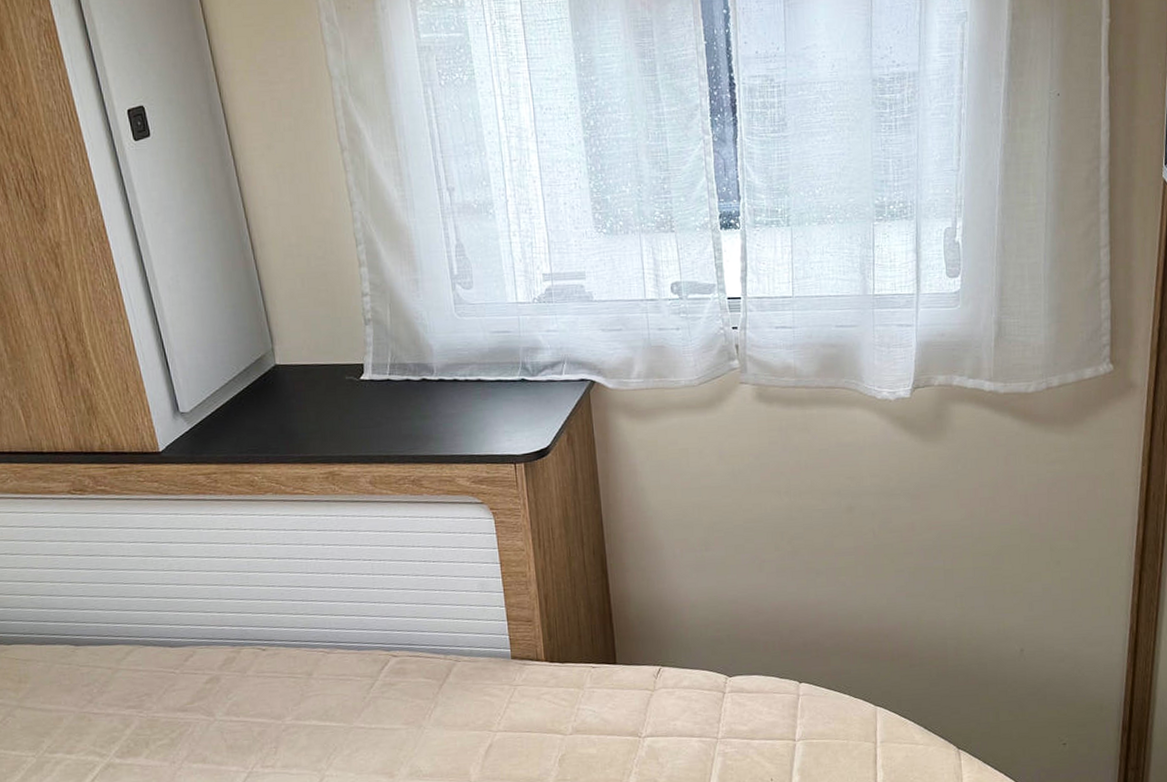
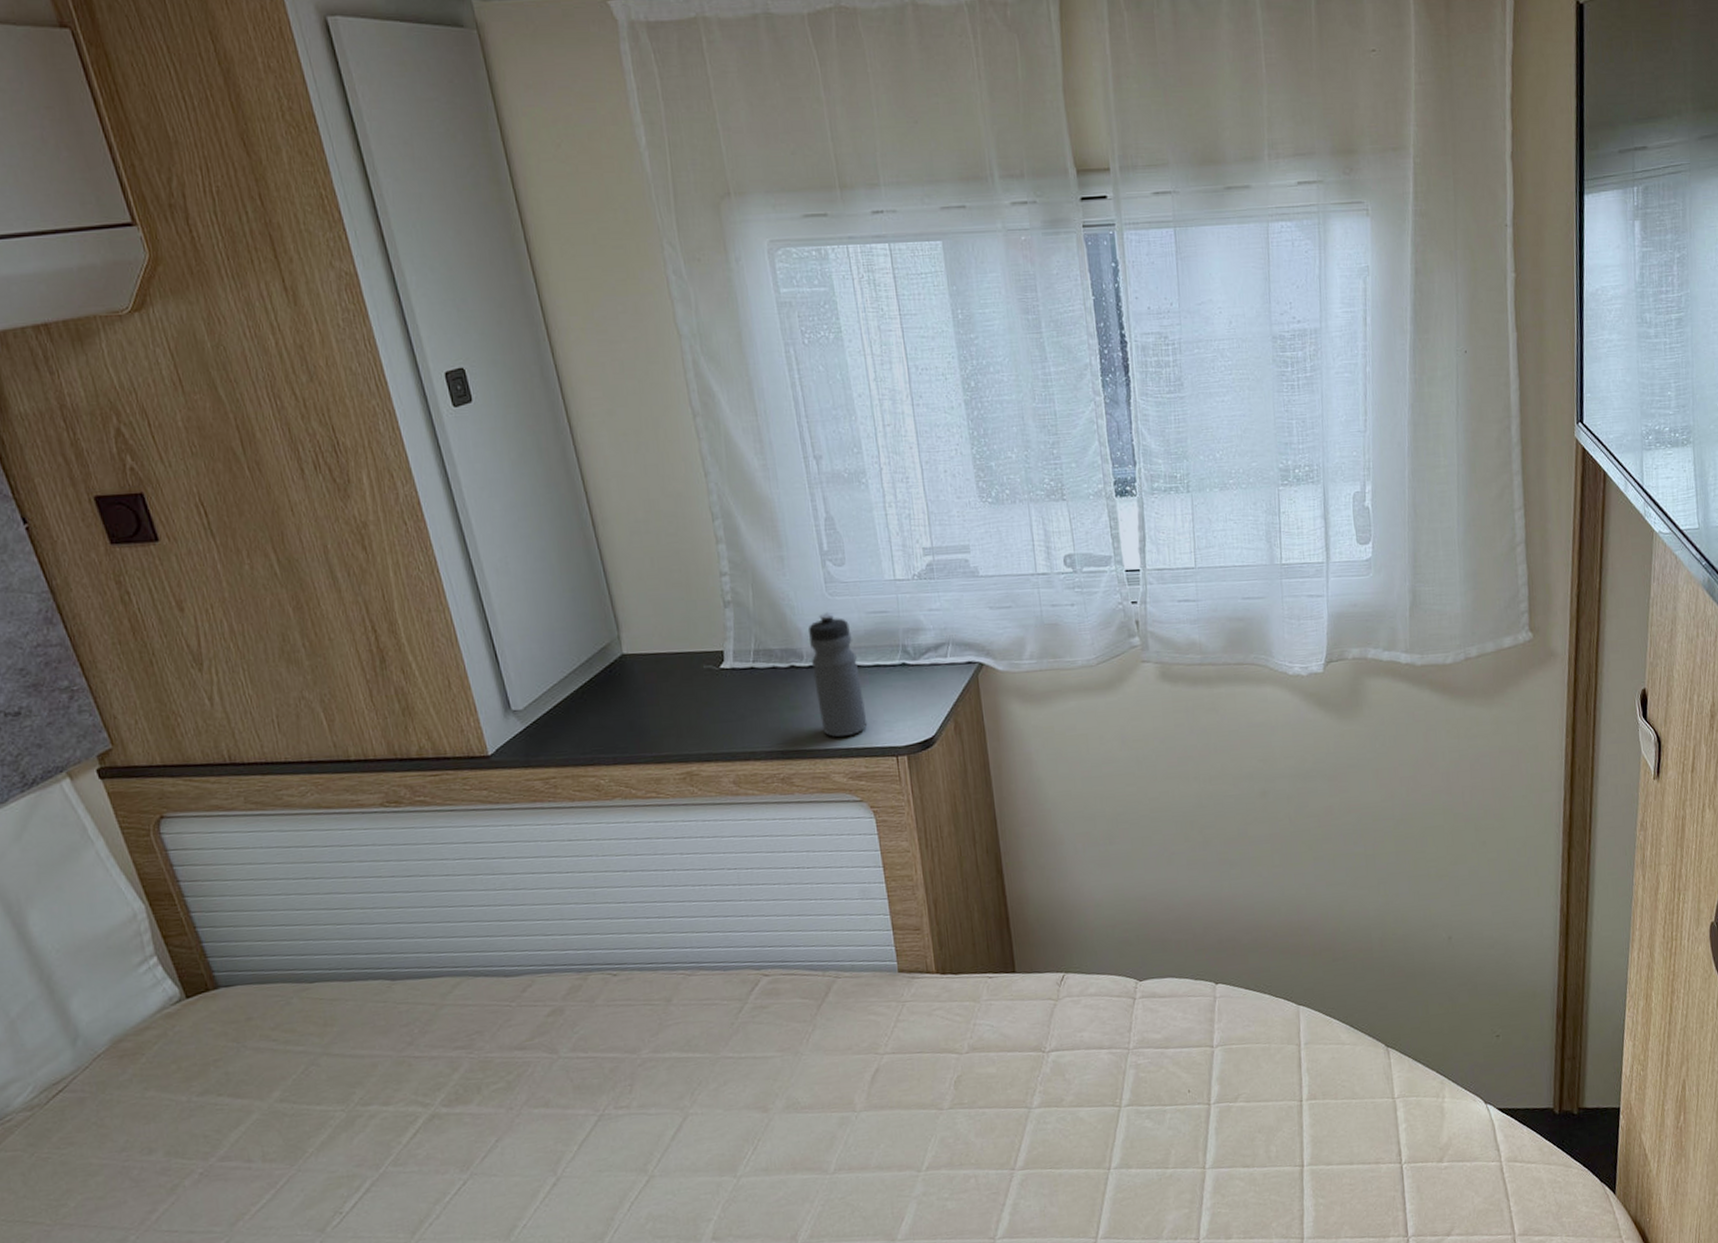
water bottle: none [438,330,490,445] -> present [807,611,868,738]

